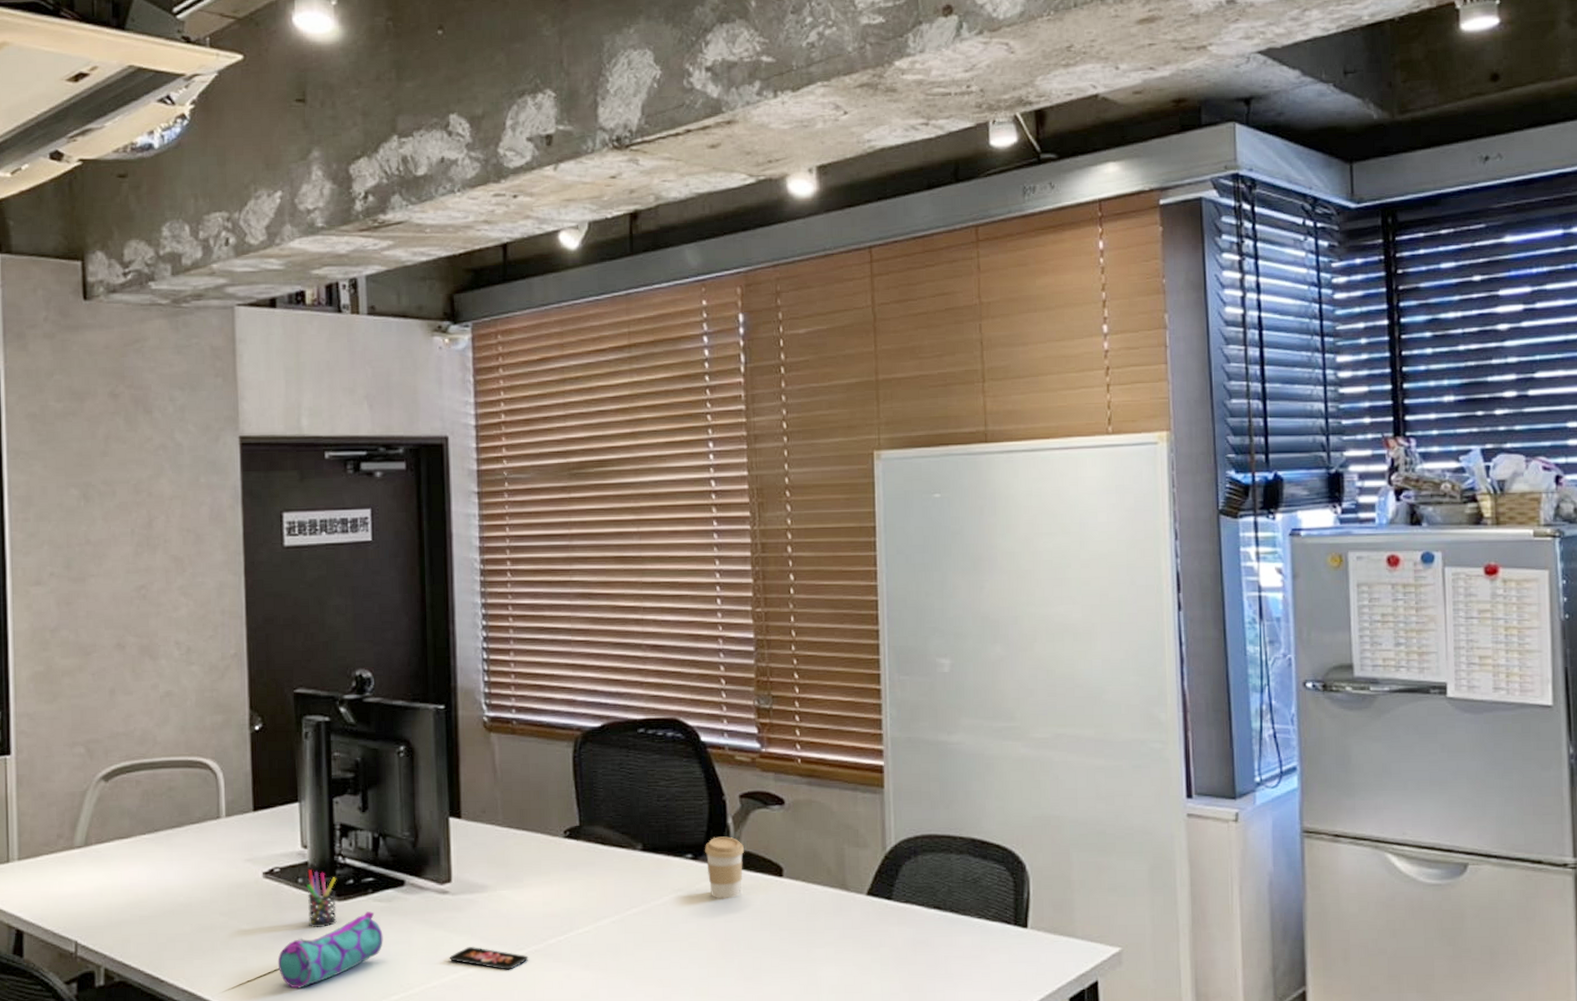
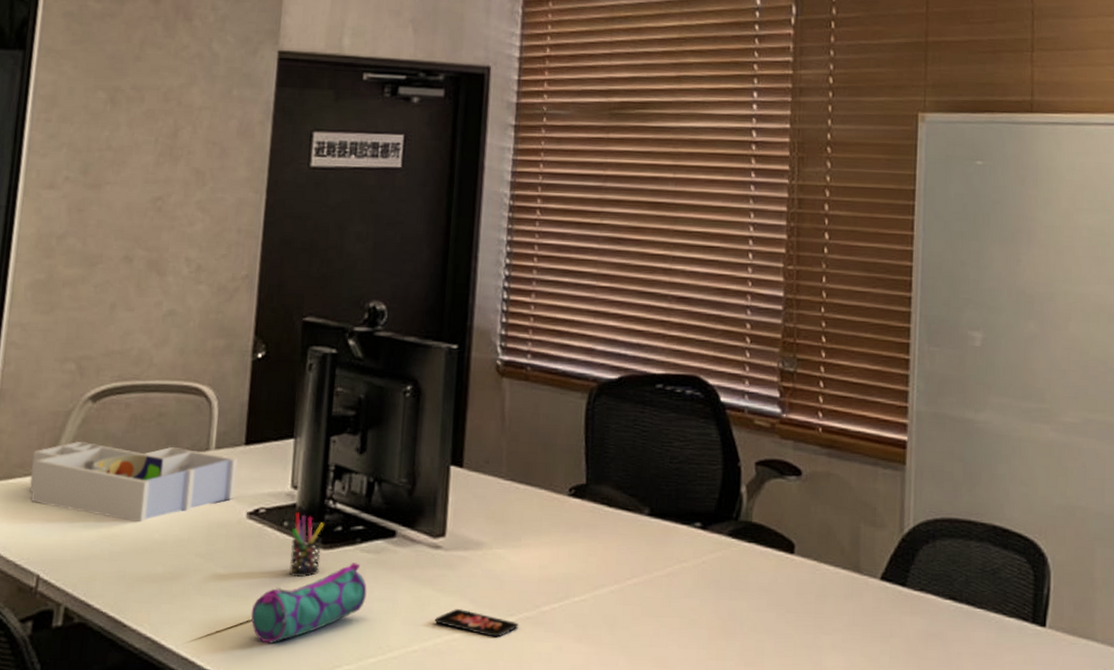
desk organizer: none [55,817,249,888] -> present [29,441,238,523]
coffee cup: present [705,836,745,899] -> none [715,505,757,574]

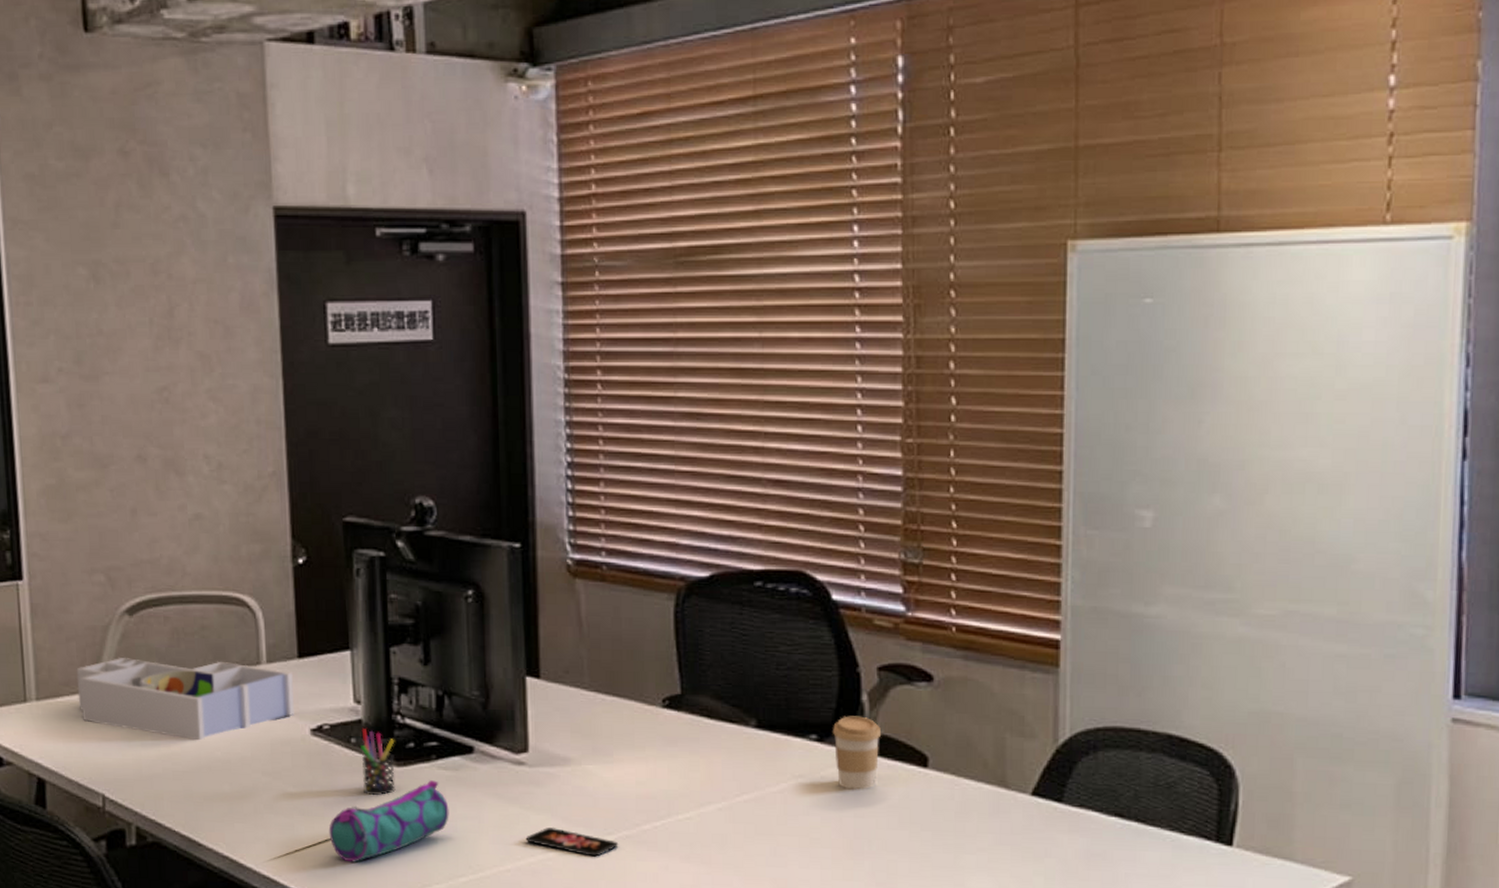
coffee cup: none [715,505,757,574] -> present [833,716,882,790]

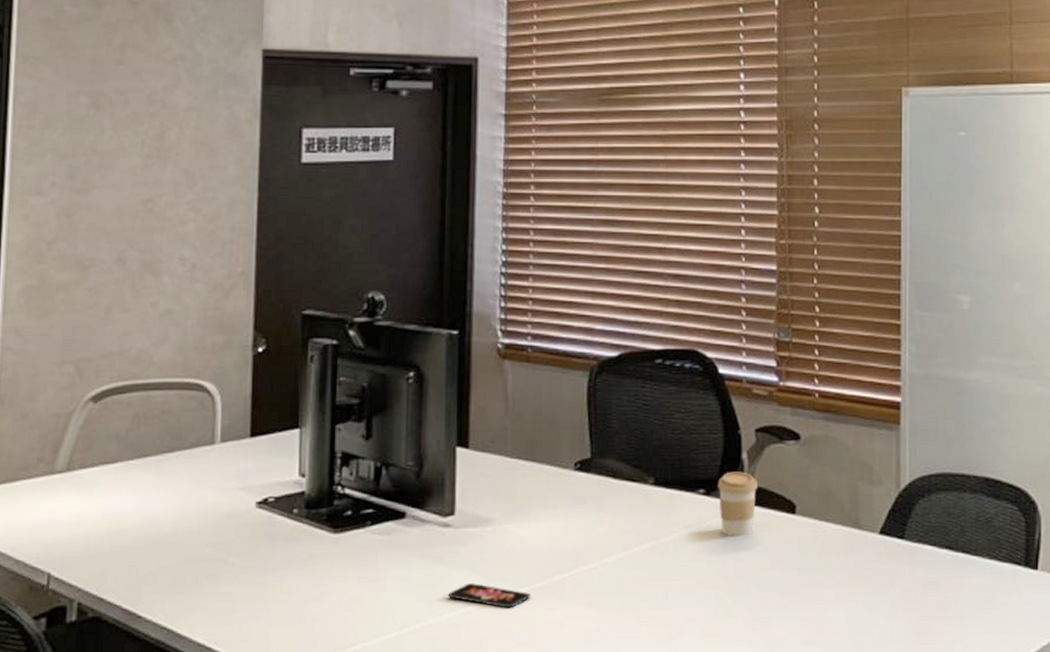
desk organizer: present [76,657,294,741] -> none [34,441,244,517]
pencil case: present [328,780,449,863] -> none [265,545,380,626]
pen holder: present [361,727,396,796] -> none [301,499,334,562]

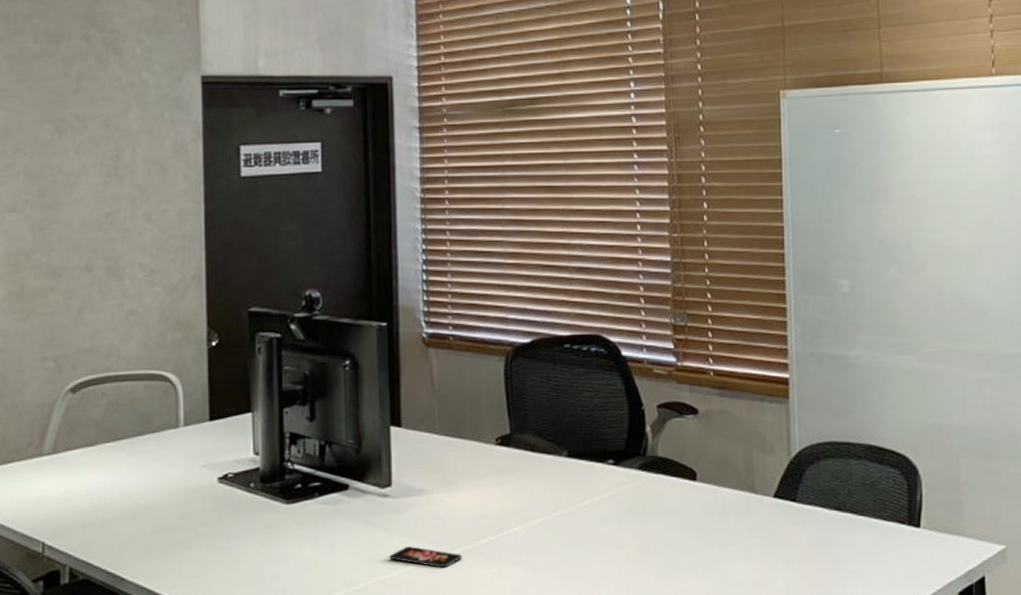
coffee cup: present [718,471,758,536] -> none [625,443,662,502]

